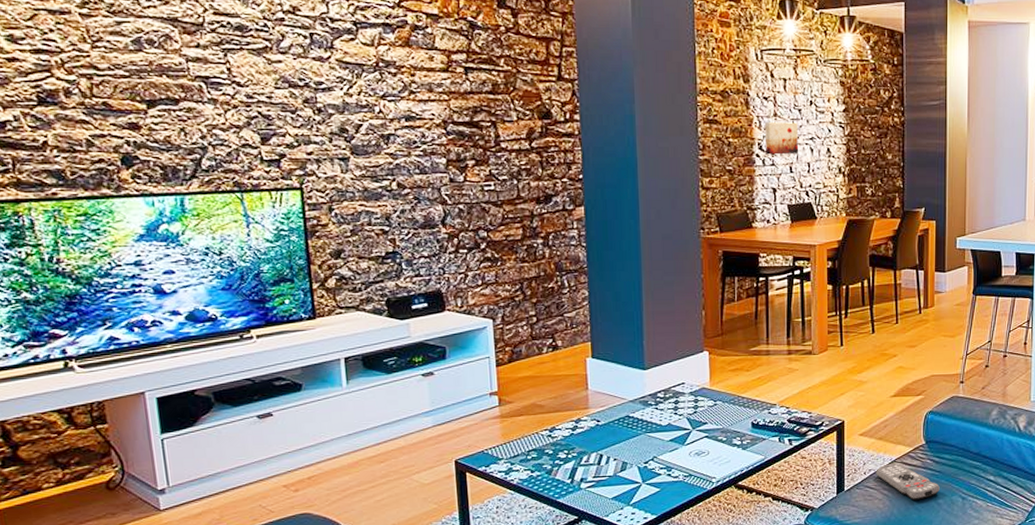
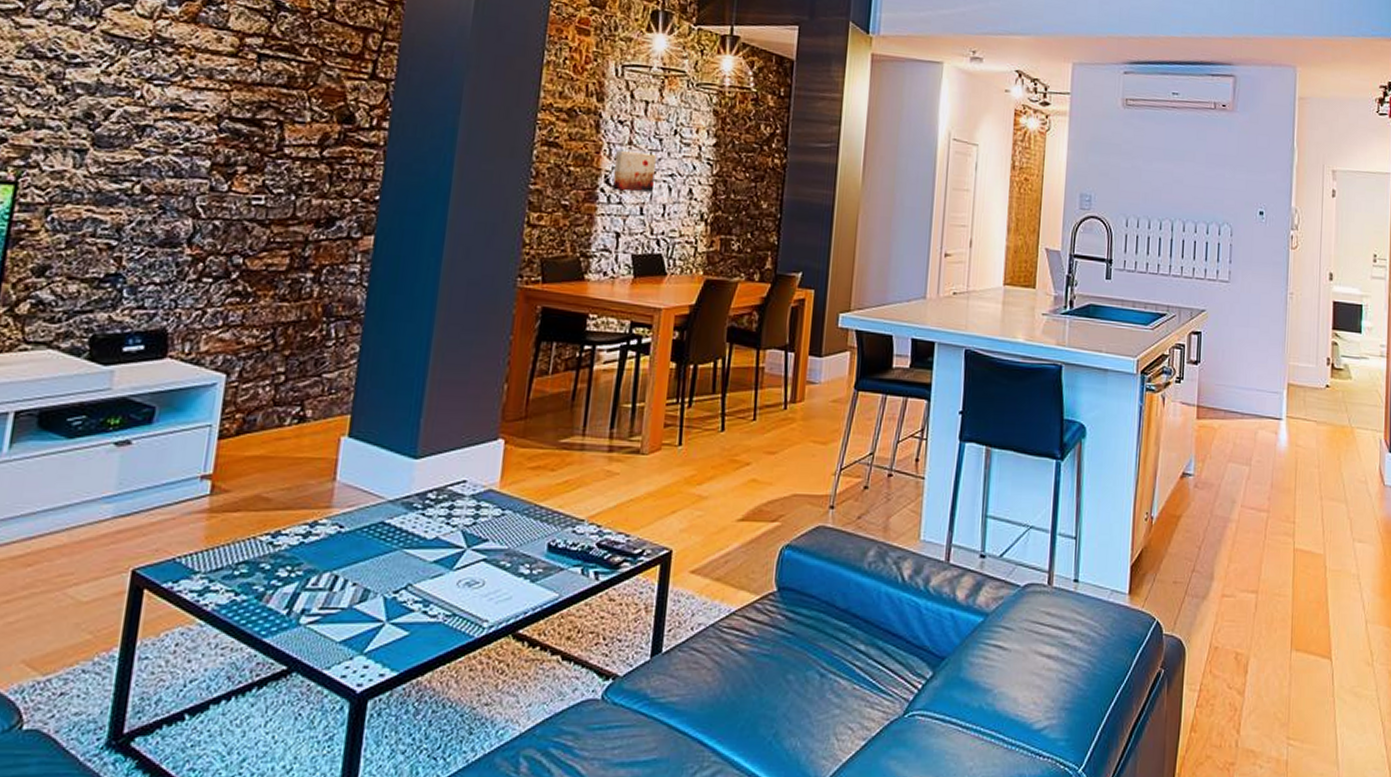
remote control: present [875,463,940,501] -> none [706,617,792,674]

